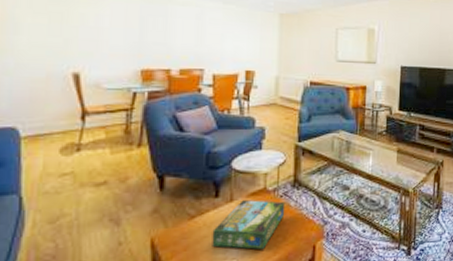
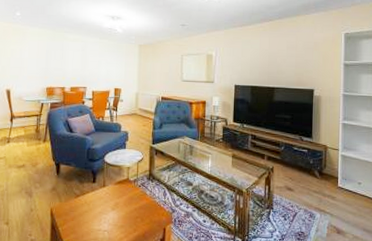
board game: present [212,200,286,250] -> none [90,187,143,227]

